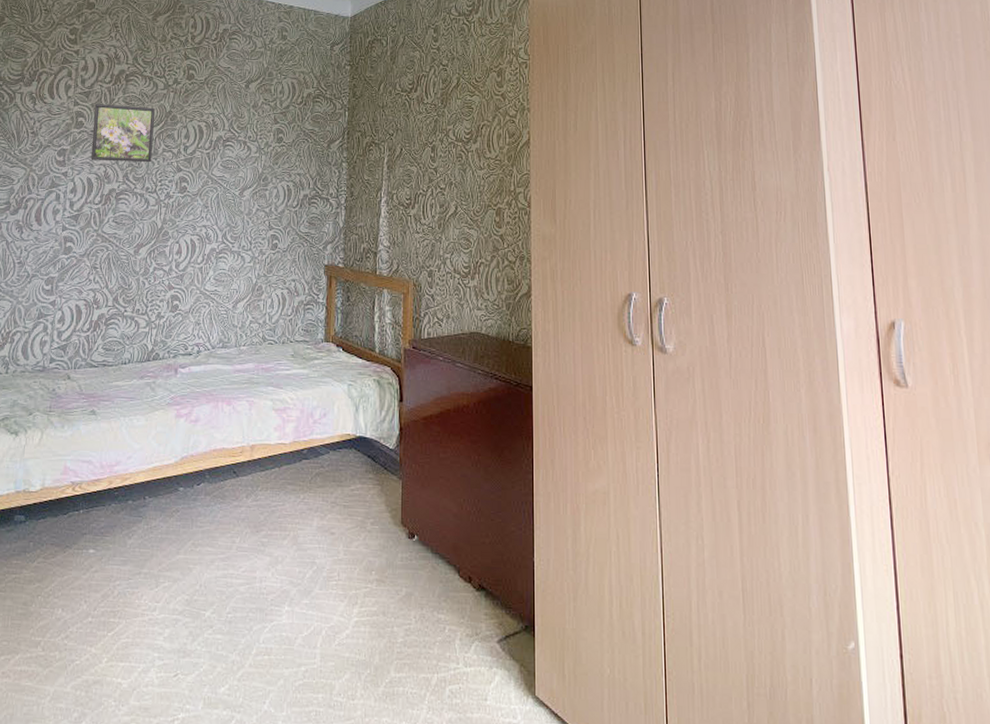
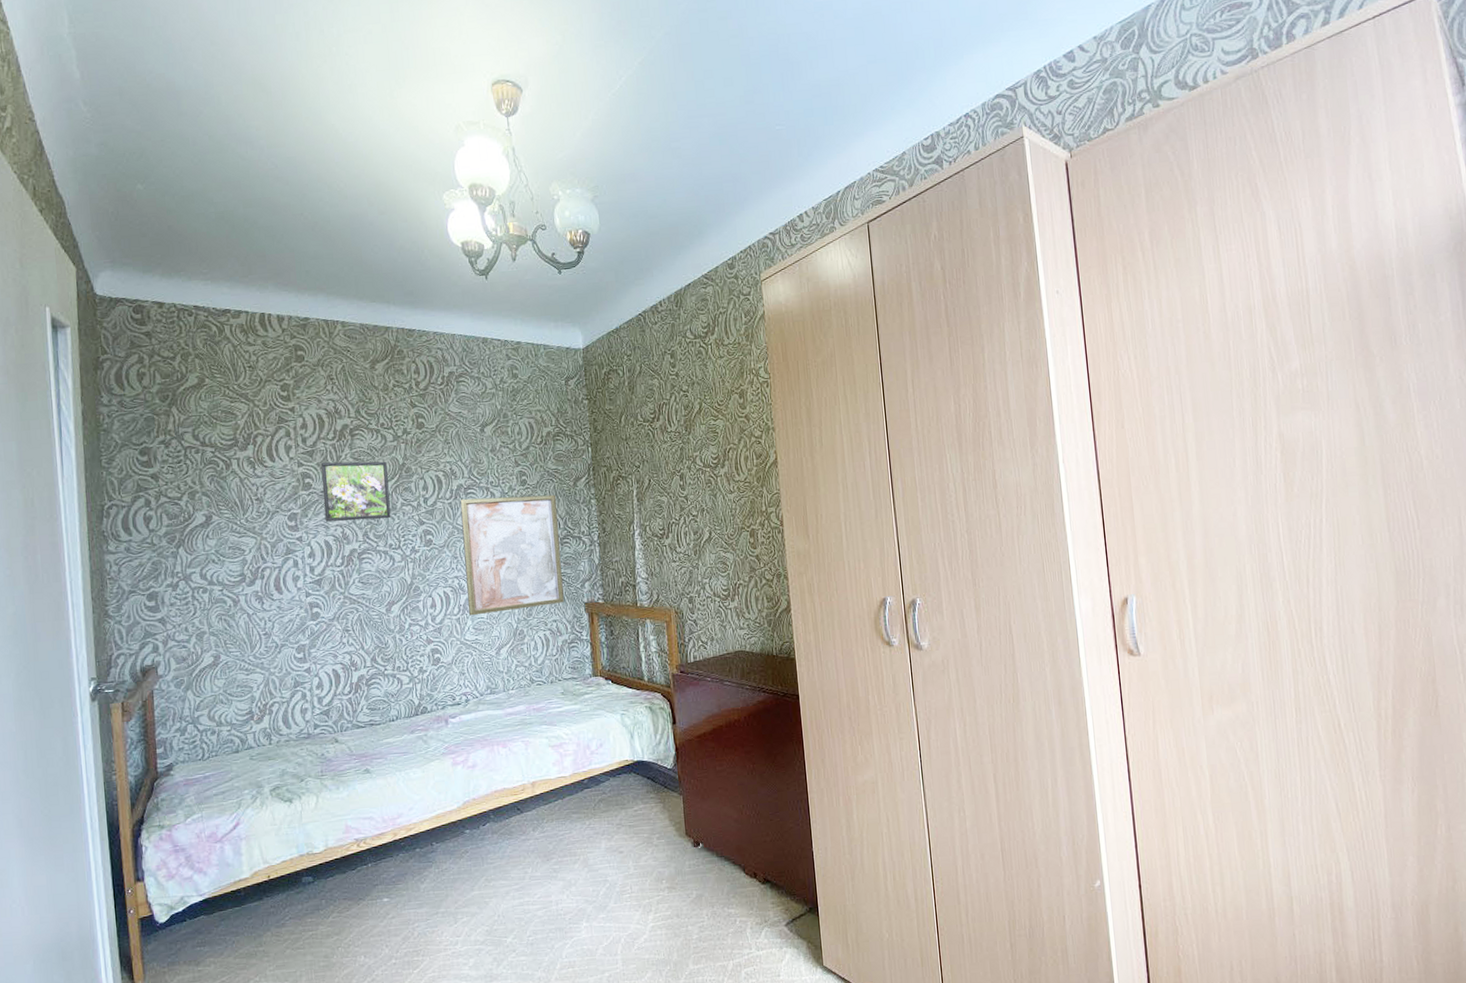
wall art: none [211,150,308,266] -> present [460,494,564,616]

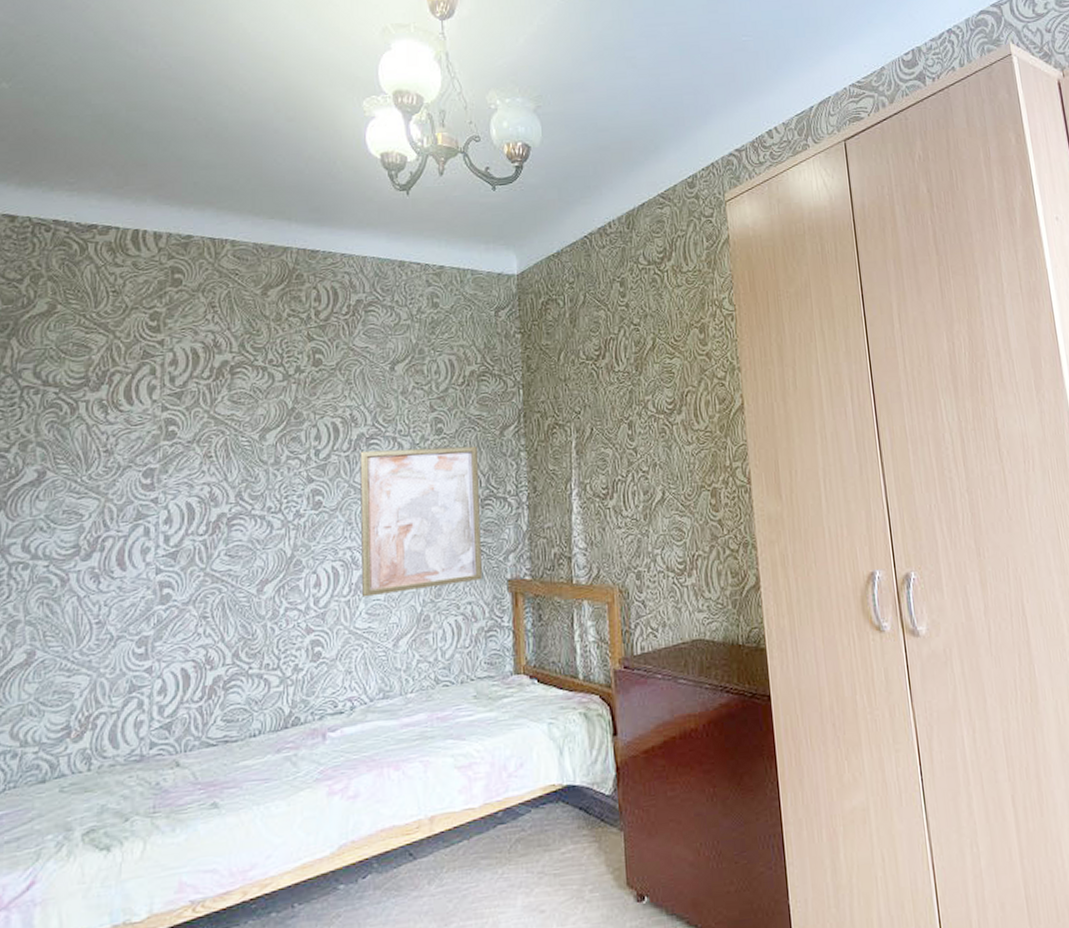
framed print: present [321,461,391,522] -> none [189,405,273,479]

